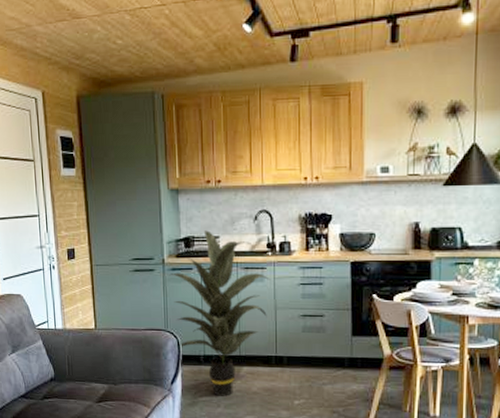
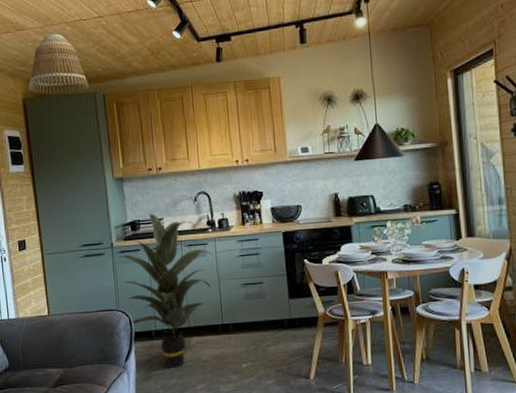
lamp shade: none [83,23,148,93] -> present [29,33,90,95]

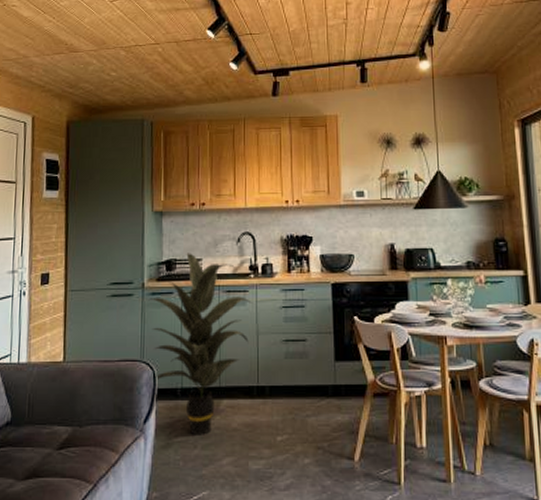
lamp shade: present [29,33,90,95] -> none [75,57,138,119]

